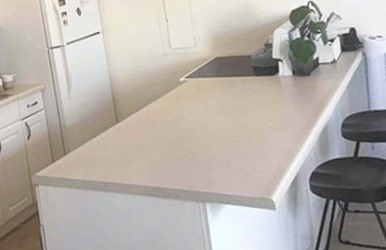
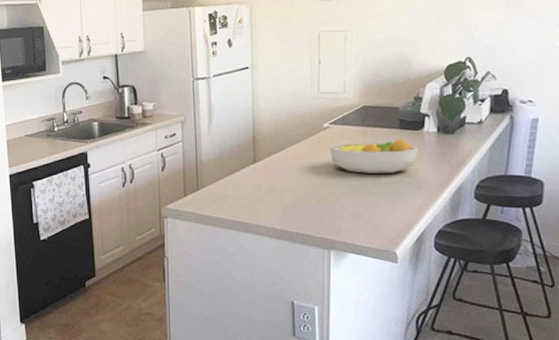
fruit bowl: none [189,84,278,123] -> present [329,138,418,174]

